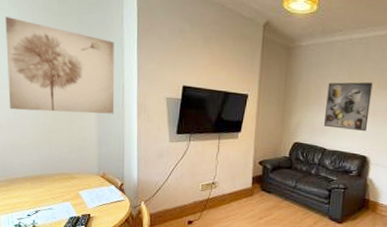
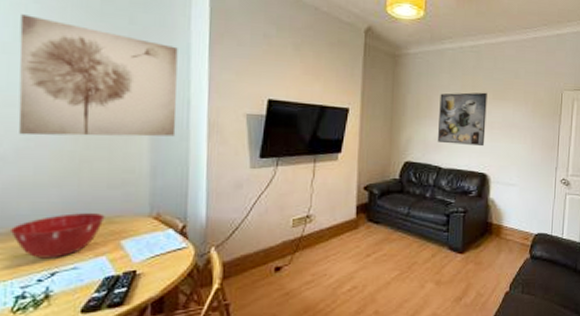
mixing bowl: none [8,169,68,201] -> present [9,213,105,259]

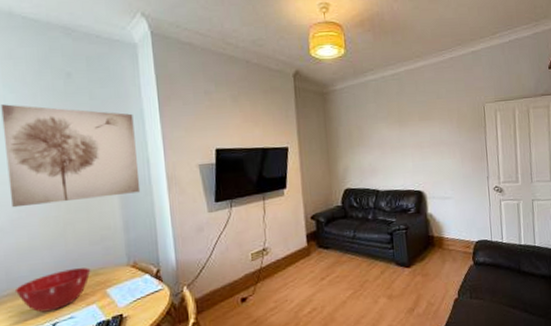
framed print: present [438,92,487,147] -> none [369,115,417,168]

